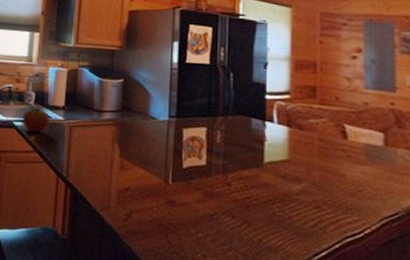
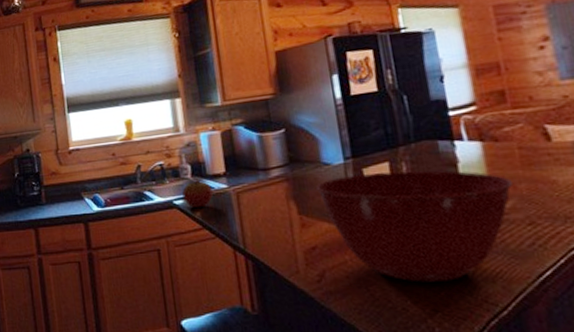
mixing bowl: none [140,131,309,244] -> present [316,170,514,282]

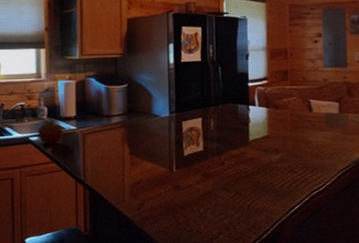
mixing bowl: present [316,170,514,282] -> none [146,125,284,212]

